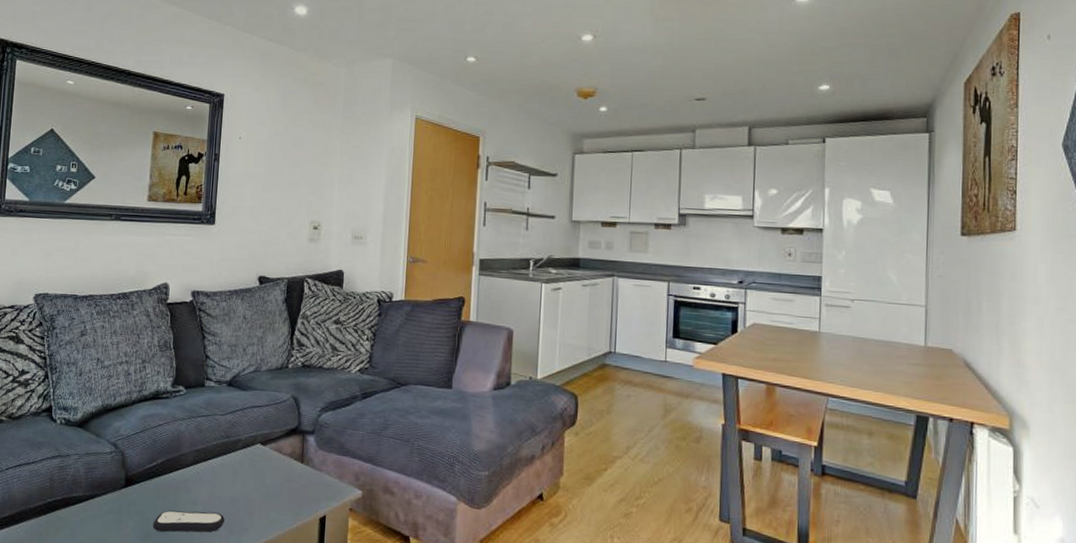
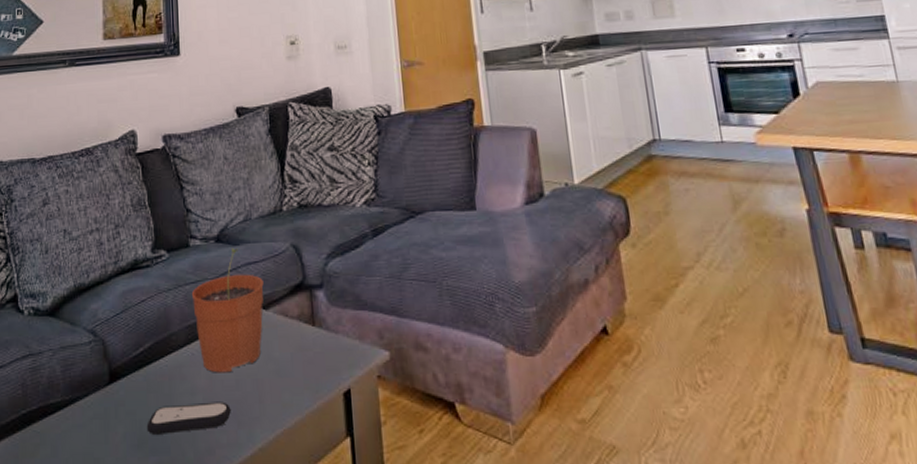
plant pot: none [202,392,265,491] -> present [192,247,264,373]

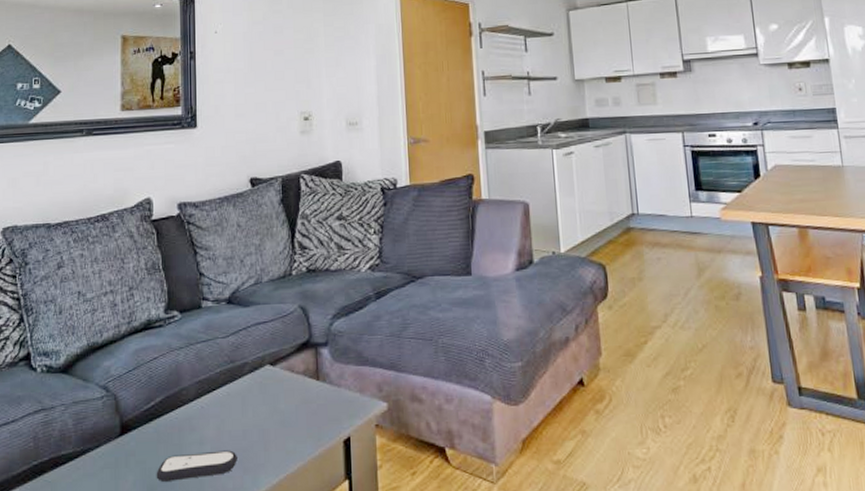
plant pot: present [192,247,264,373] -> none [203,308,272,424]

